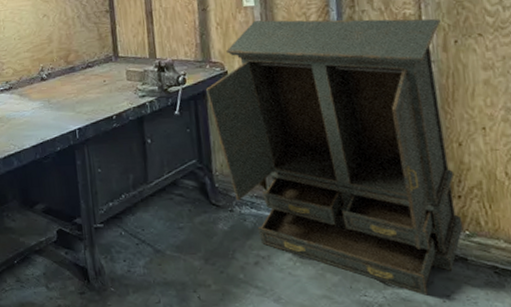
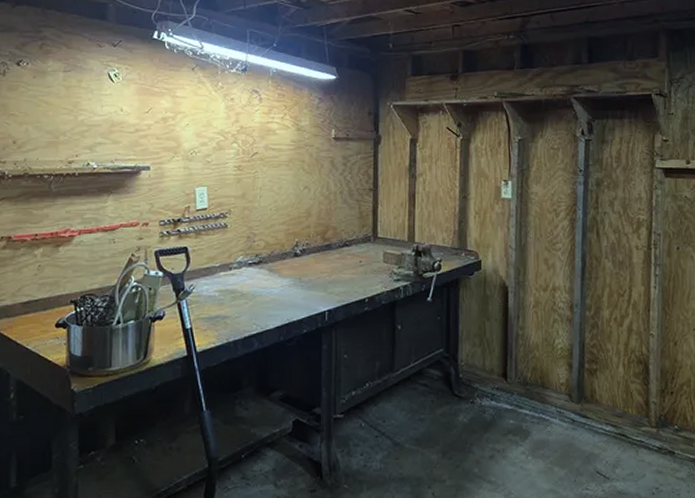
storage cabinet: present [205,18,464,296] -> none [459,212,673,488]

